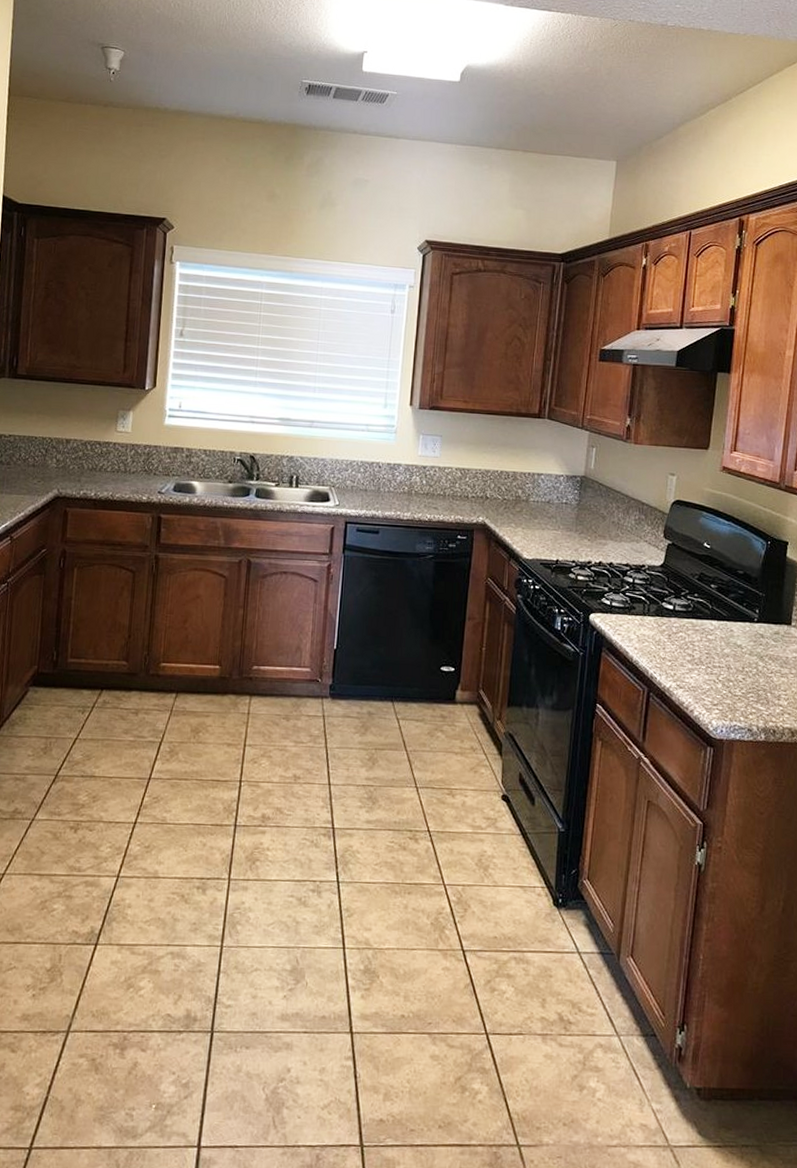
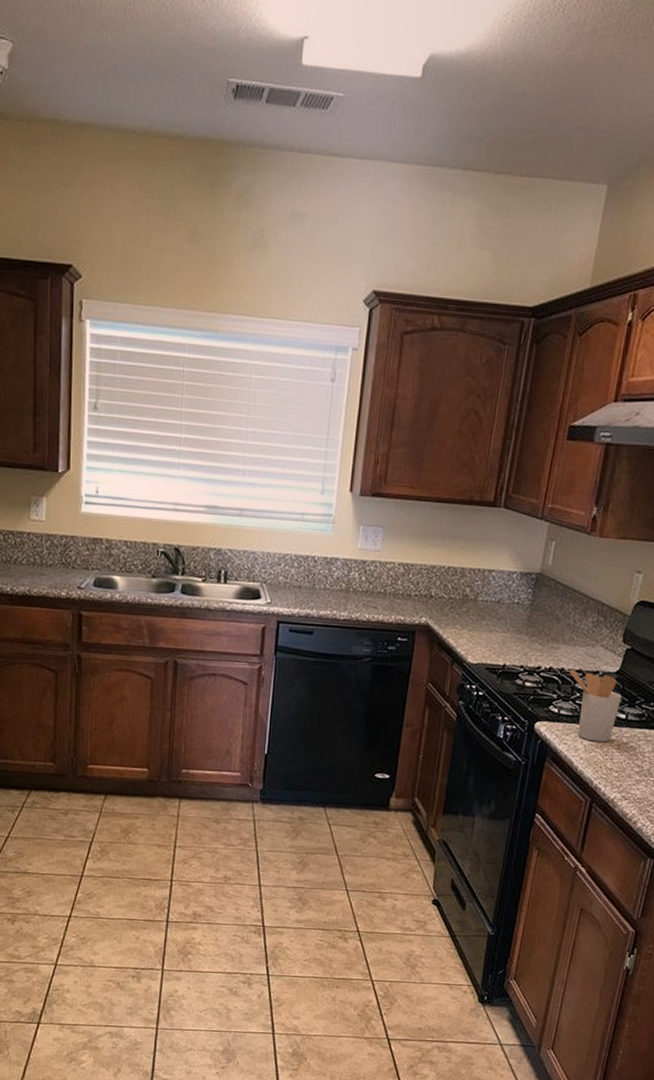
utensil holder: none [618,563,667,632] -> present [570,669,622,742]

